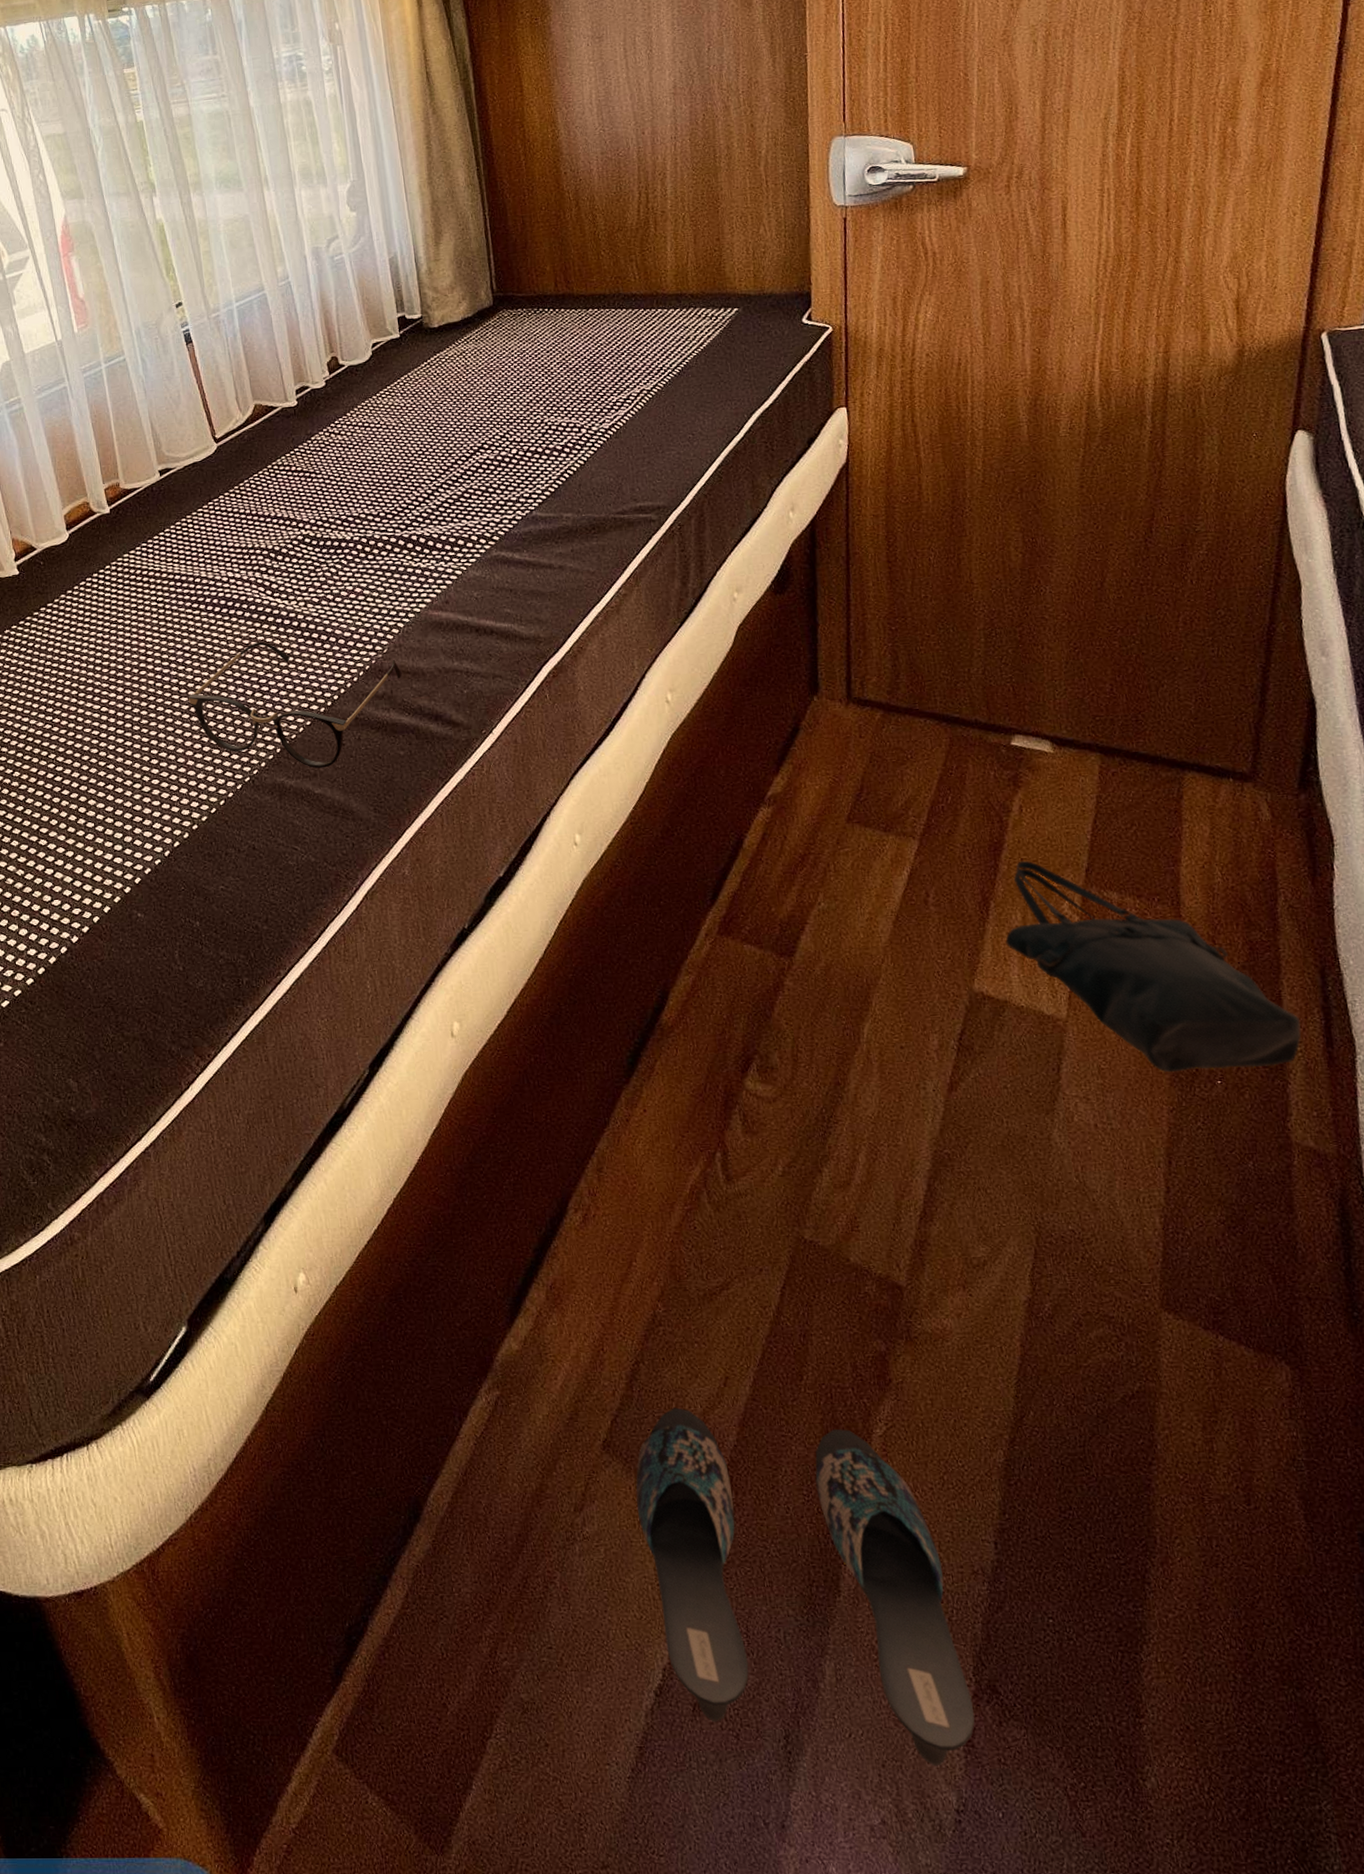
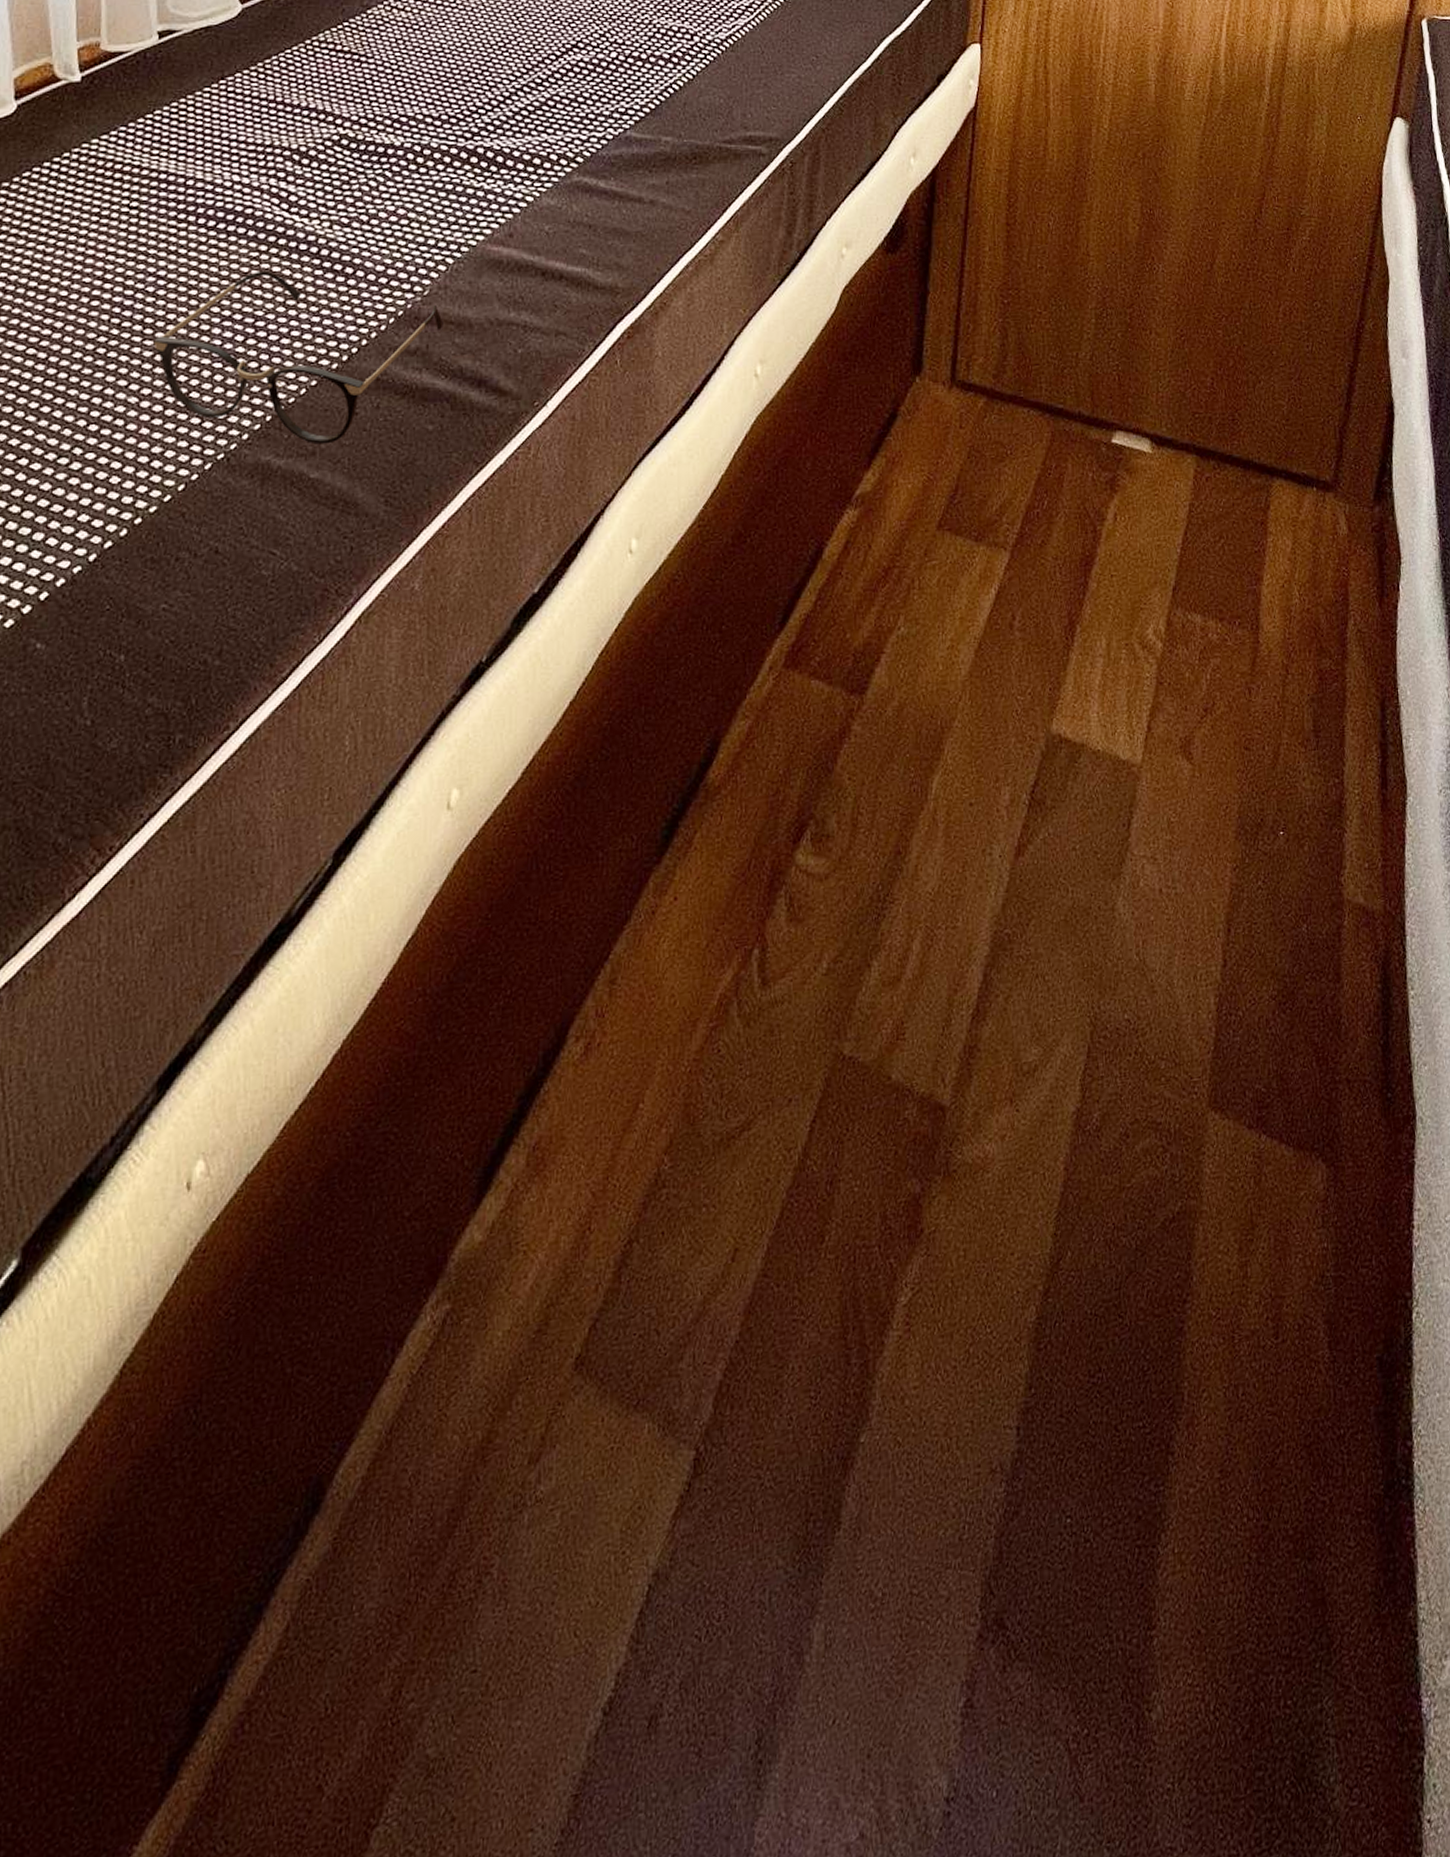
slippers: present [636,1407,975,1766] -> none [609,1298,976,1744]
tote bag: present [1005,860,1301,1073] -> none [1088,577,1360,825]

